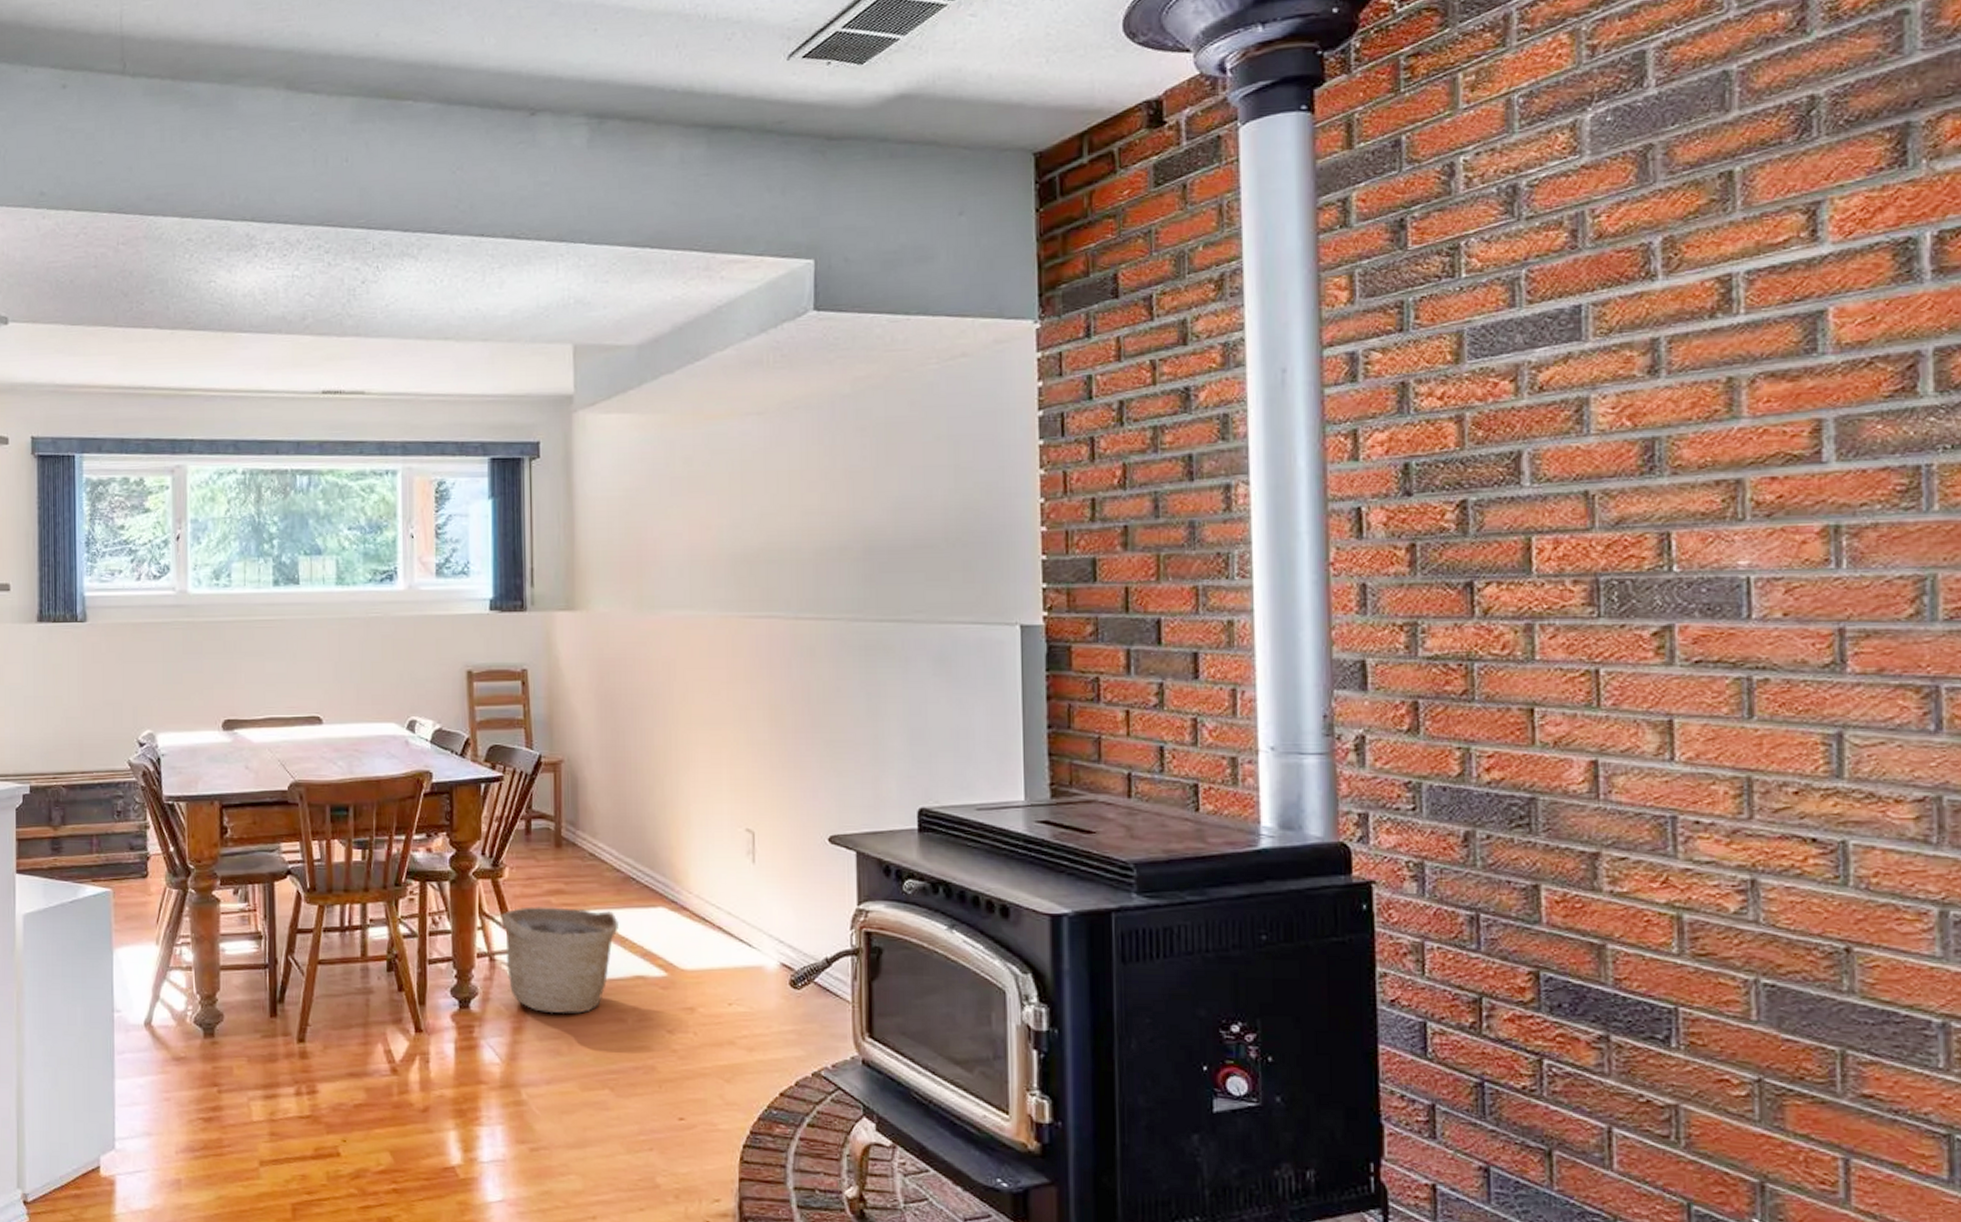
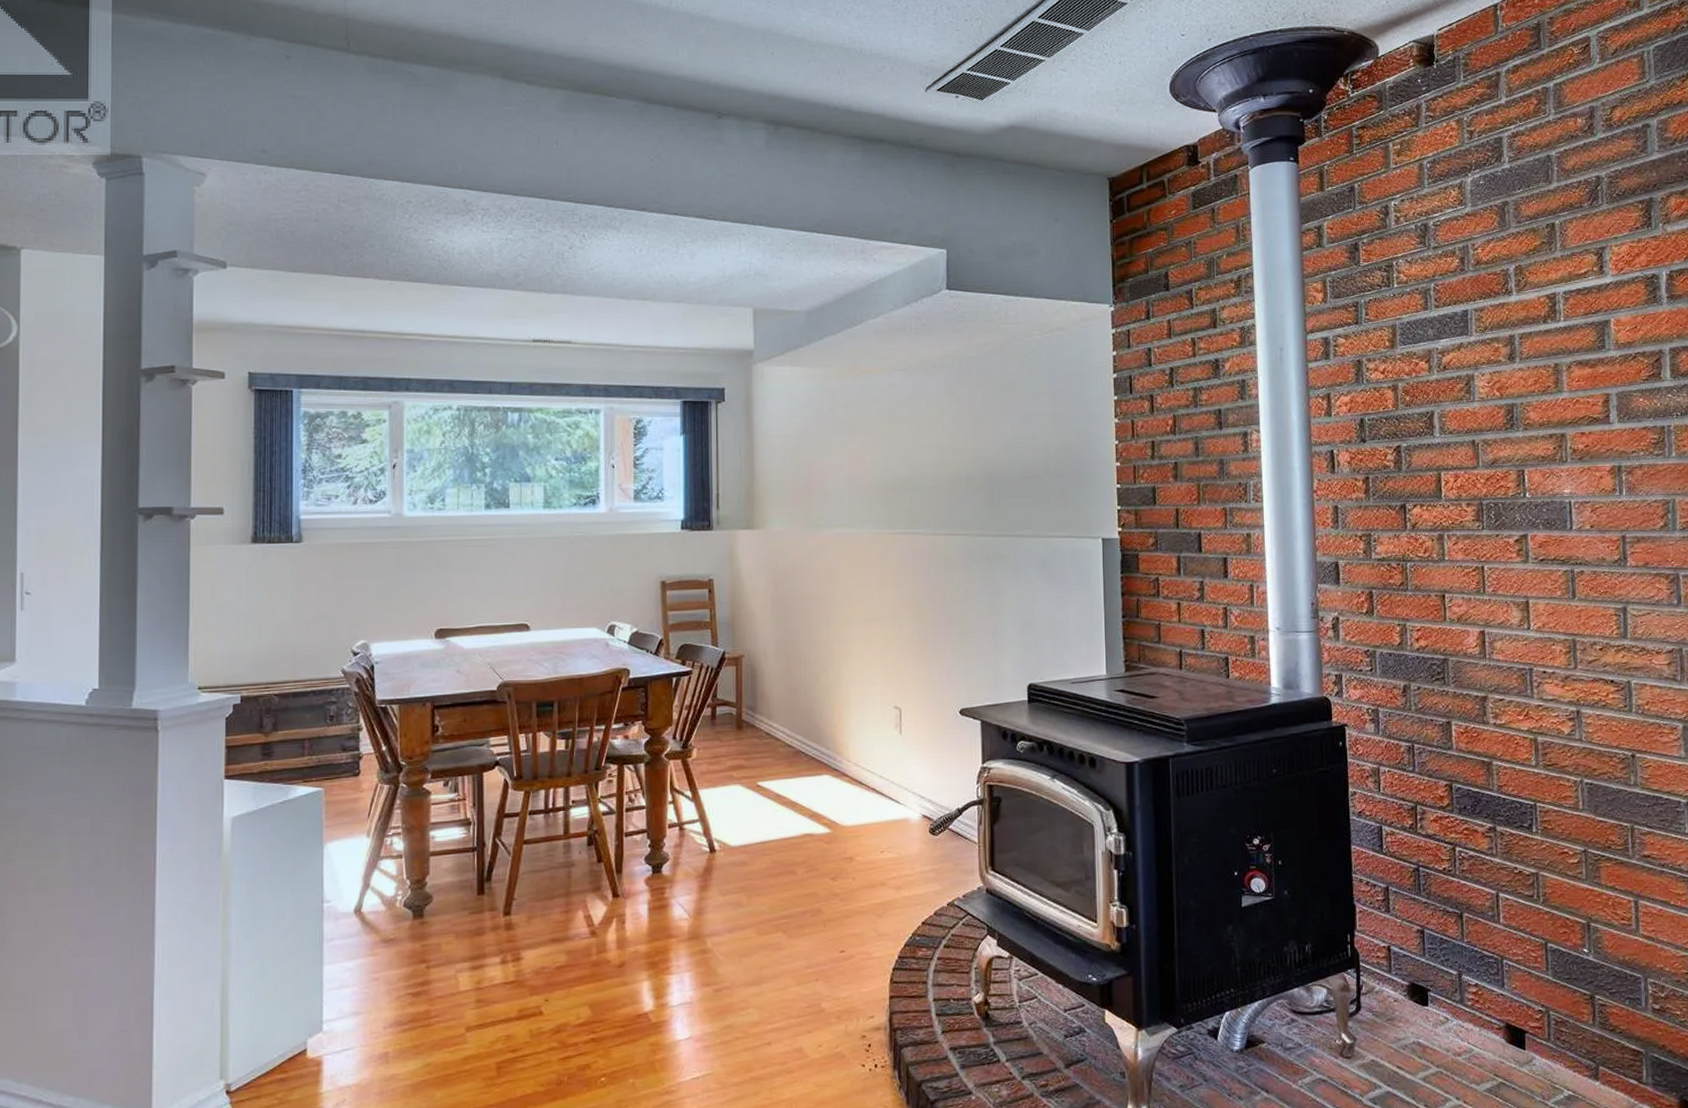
basket: present [501,906,618,1014] -> none [689,780,790,872]

